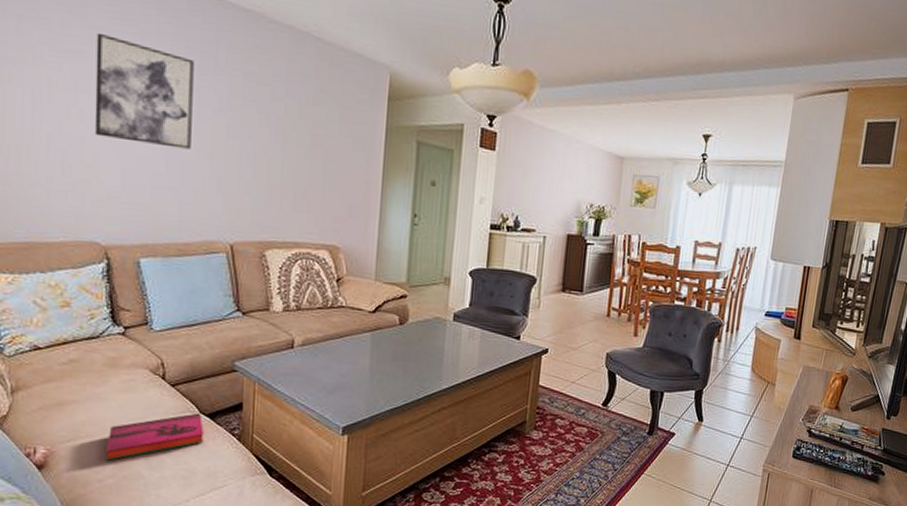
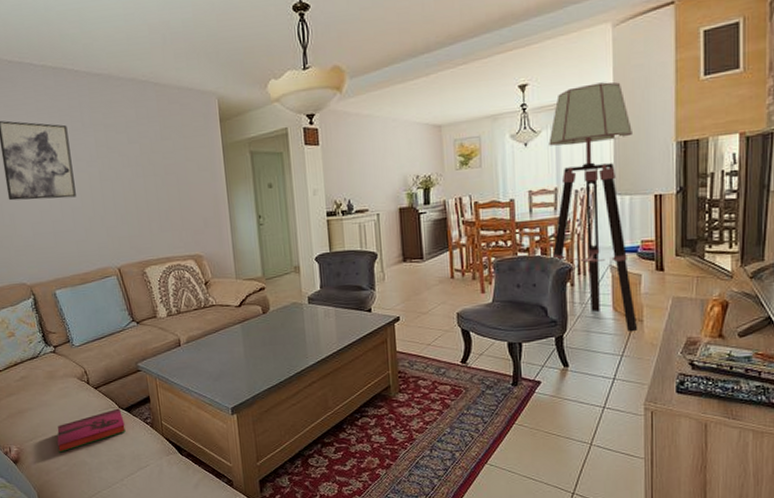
floor lamp: none [707,148,796,395] -> present [548,82,638,332]

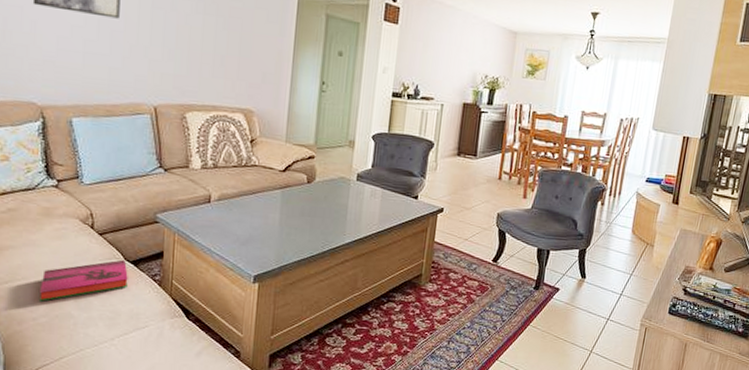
floor lamp: present [548,82,638,332] -> none [591,25,677,255]

